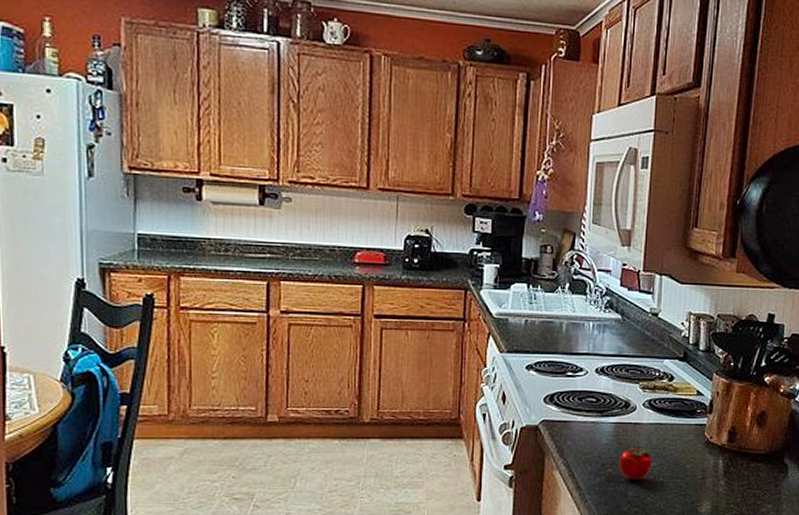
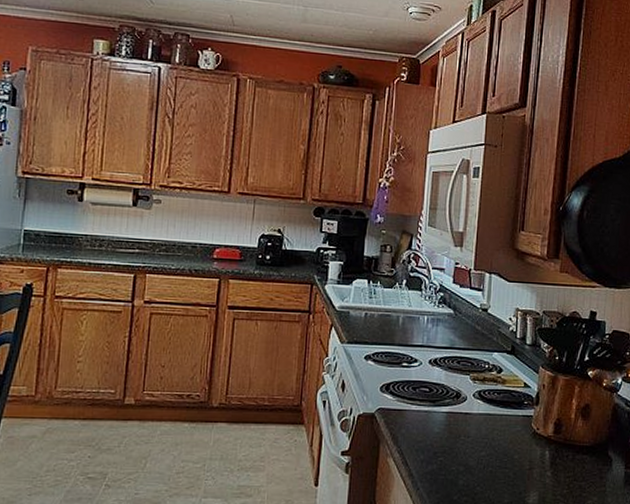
apple: present [618,448,656,480] -> none [449,438,485,469]

